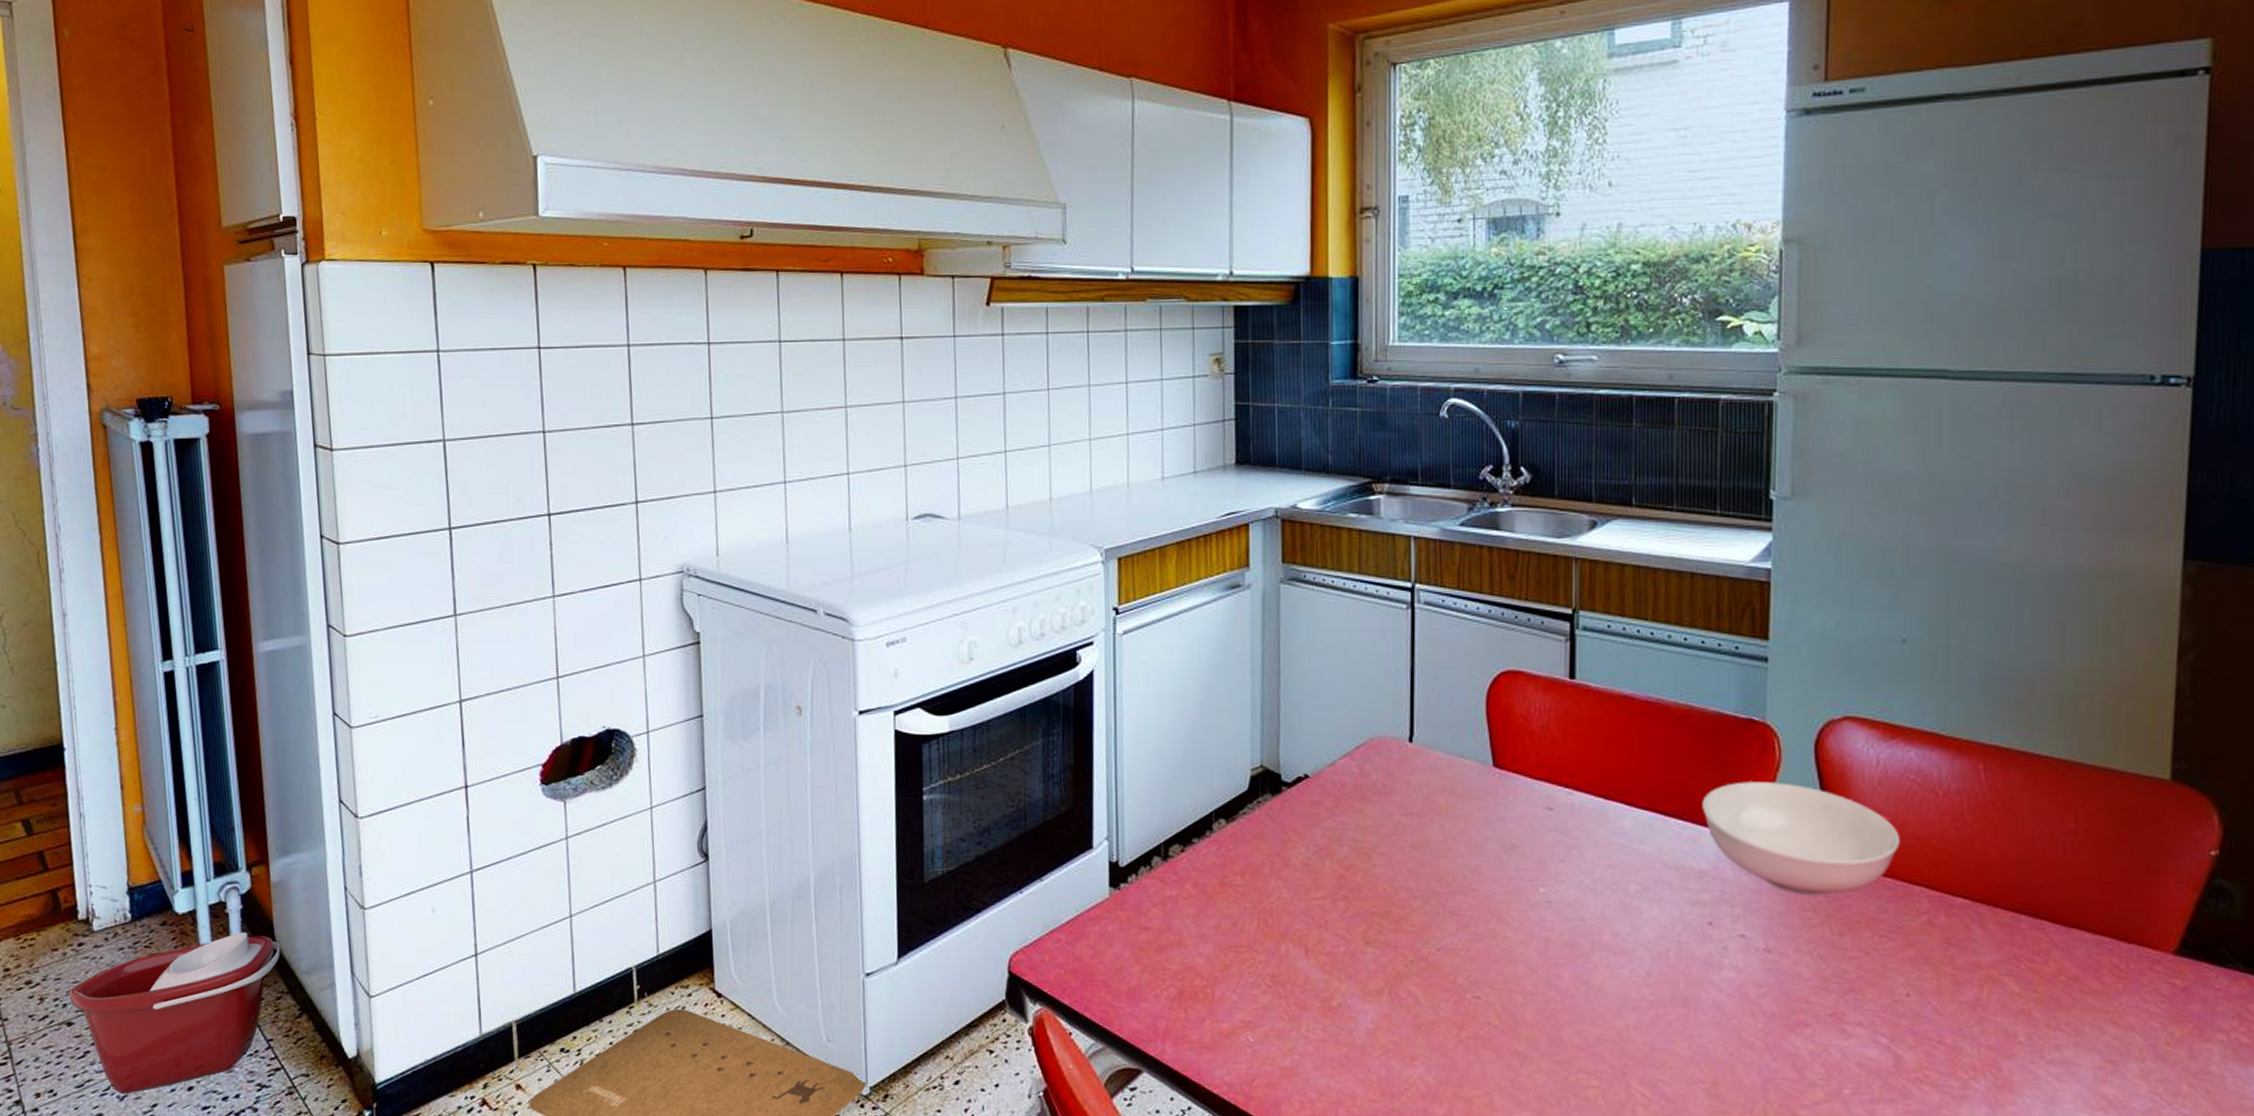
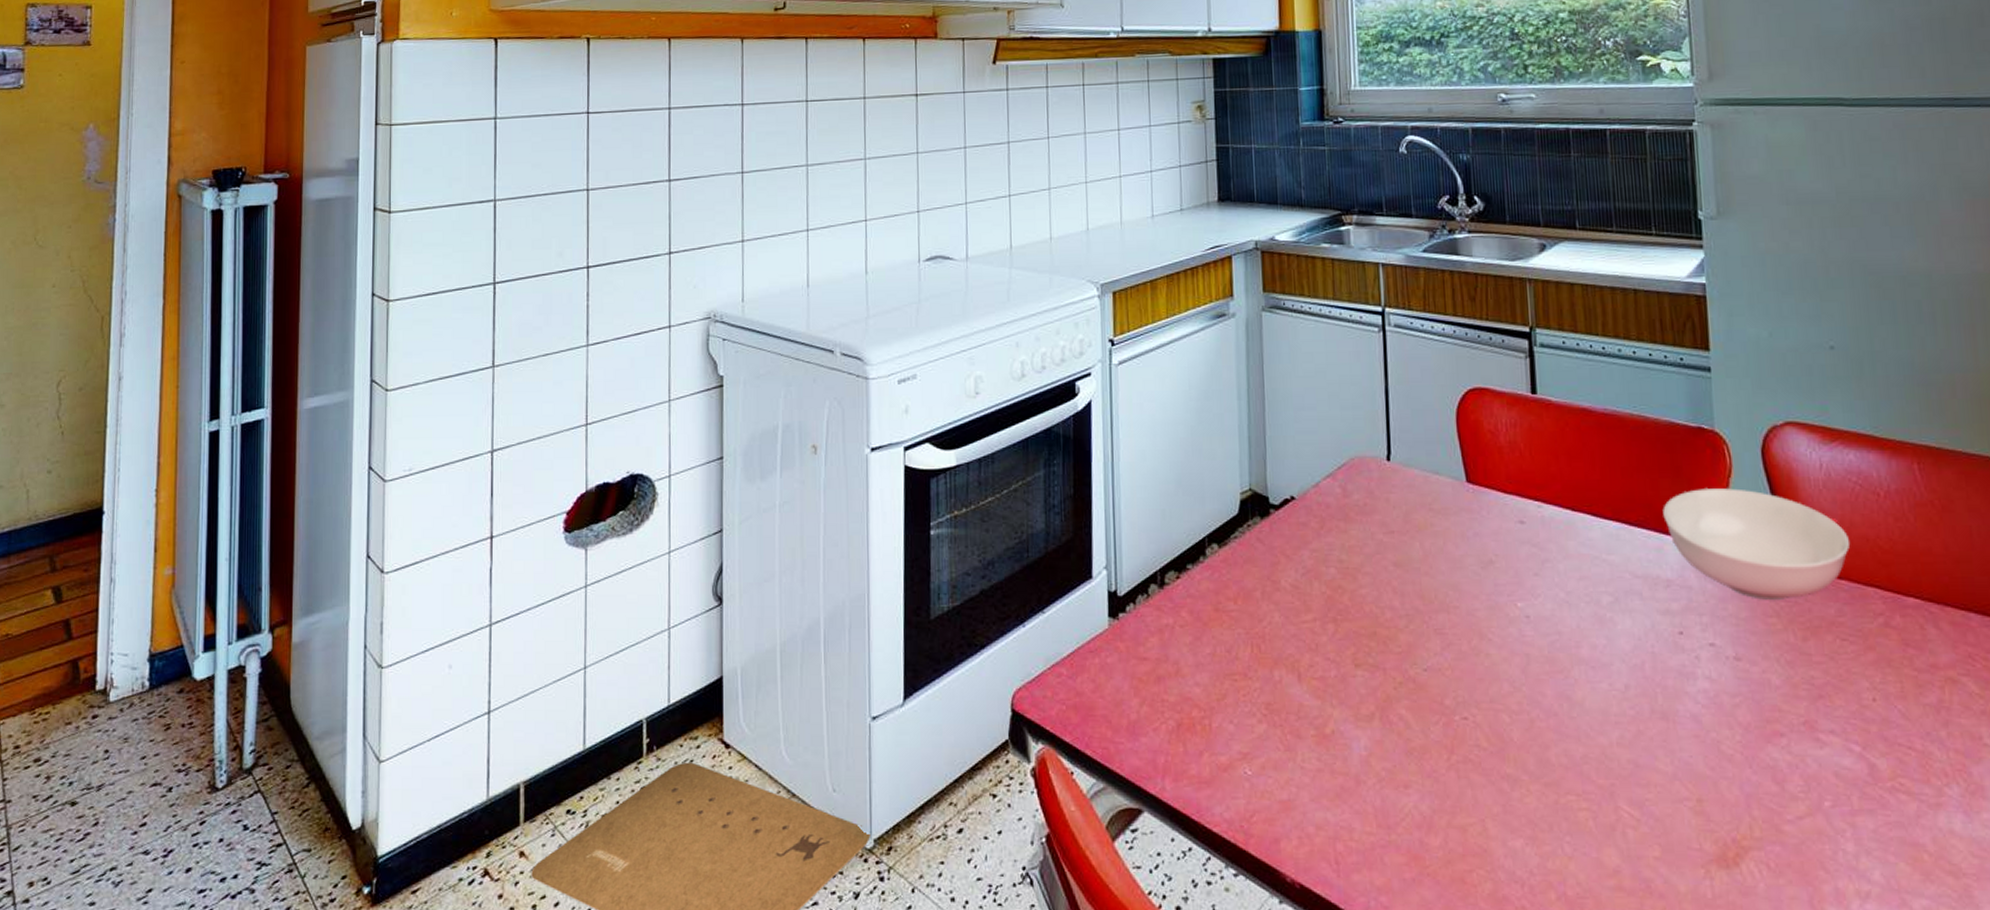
bucket: present [68,932,280,1094] -> none [76,697,294,879]

